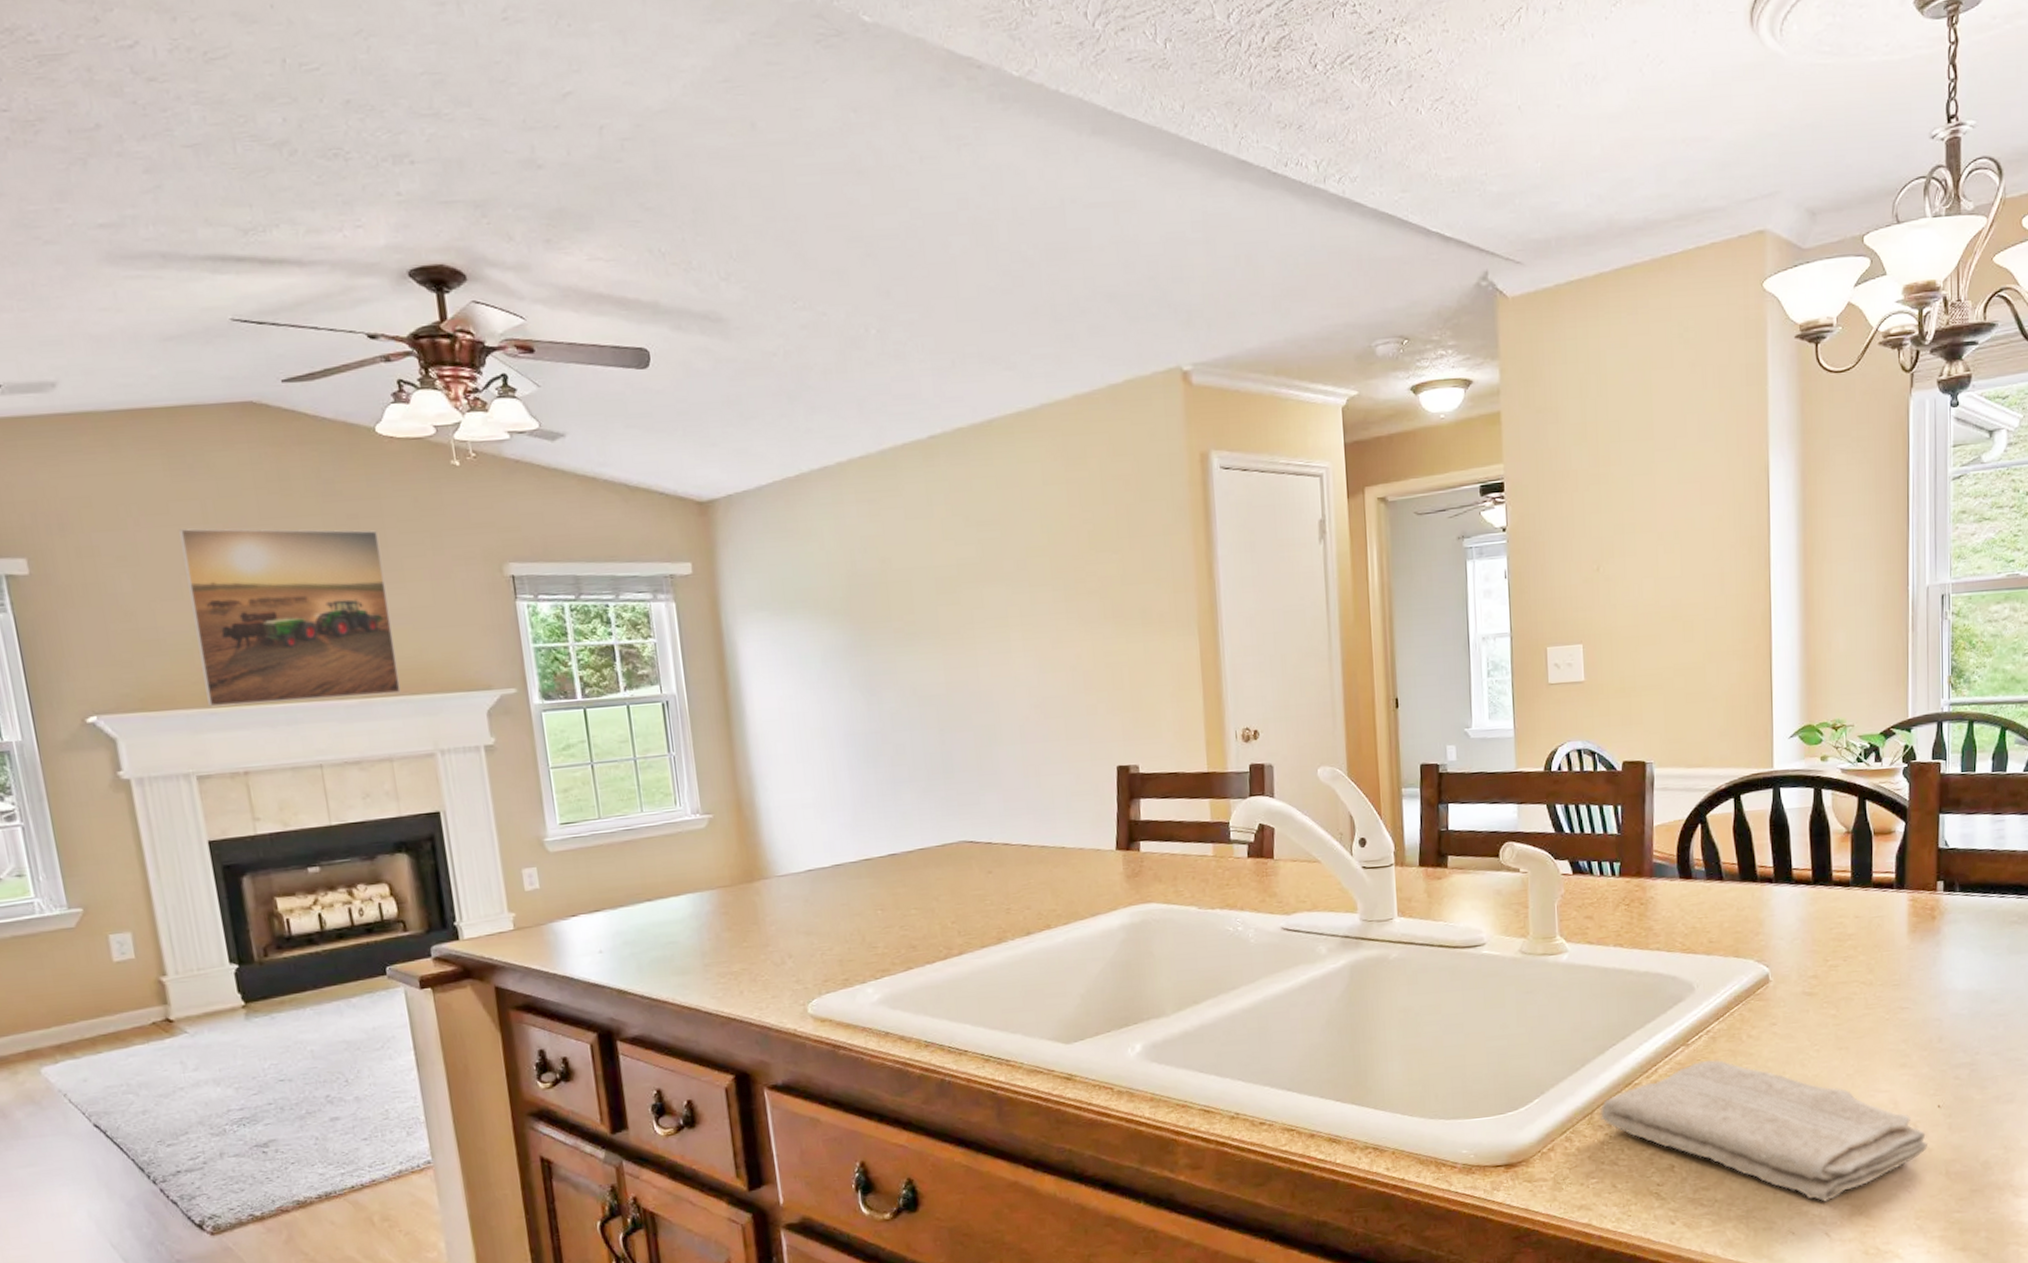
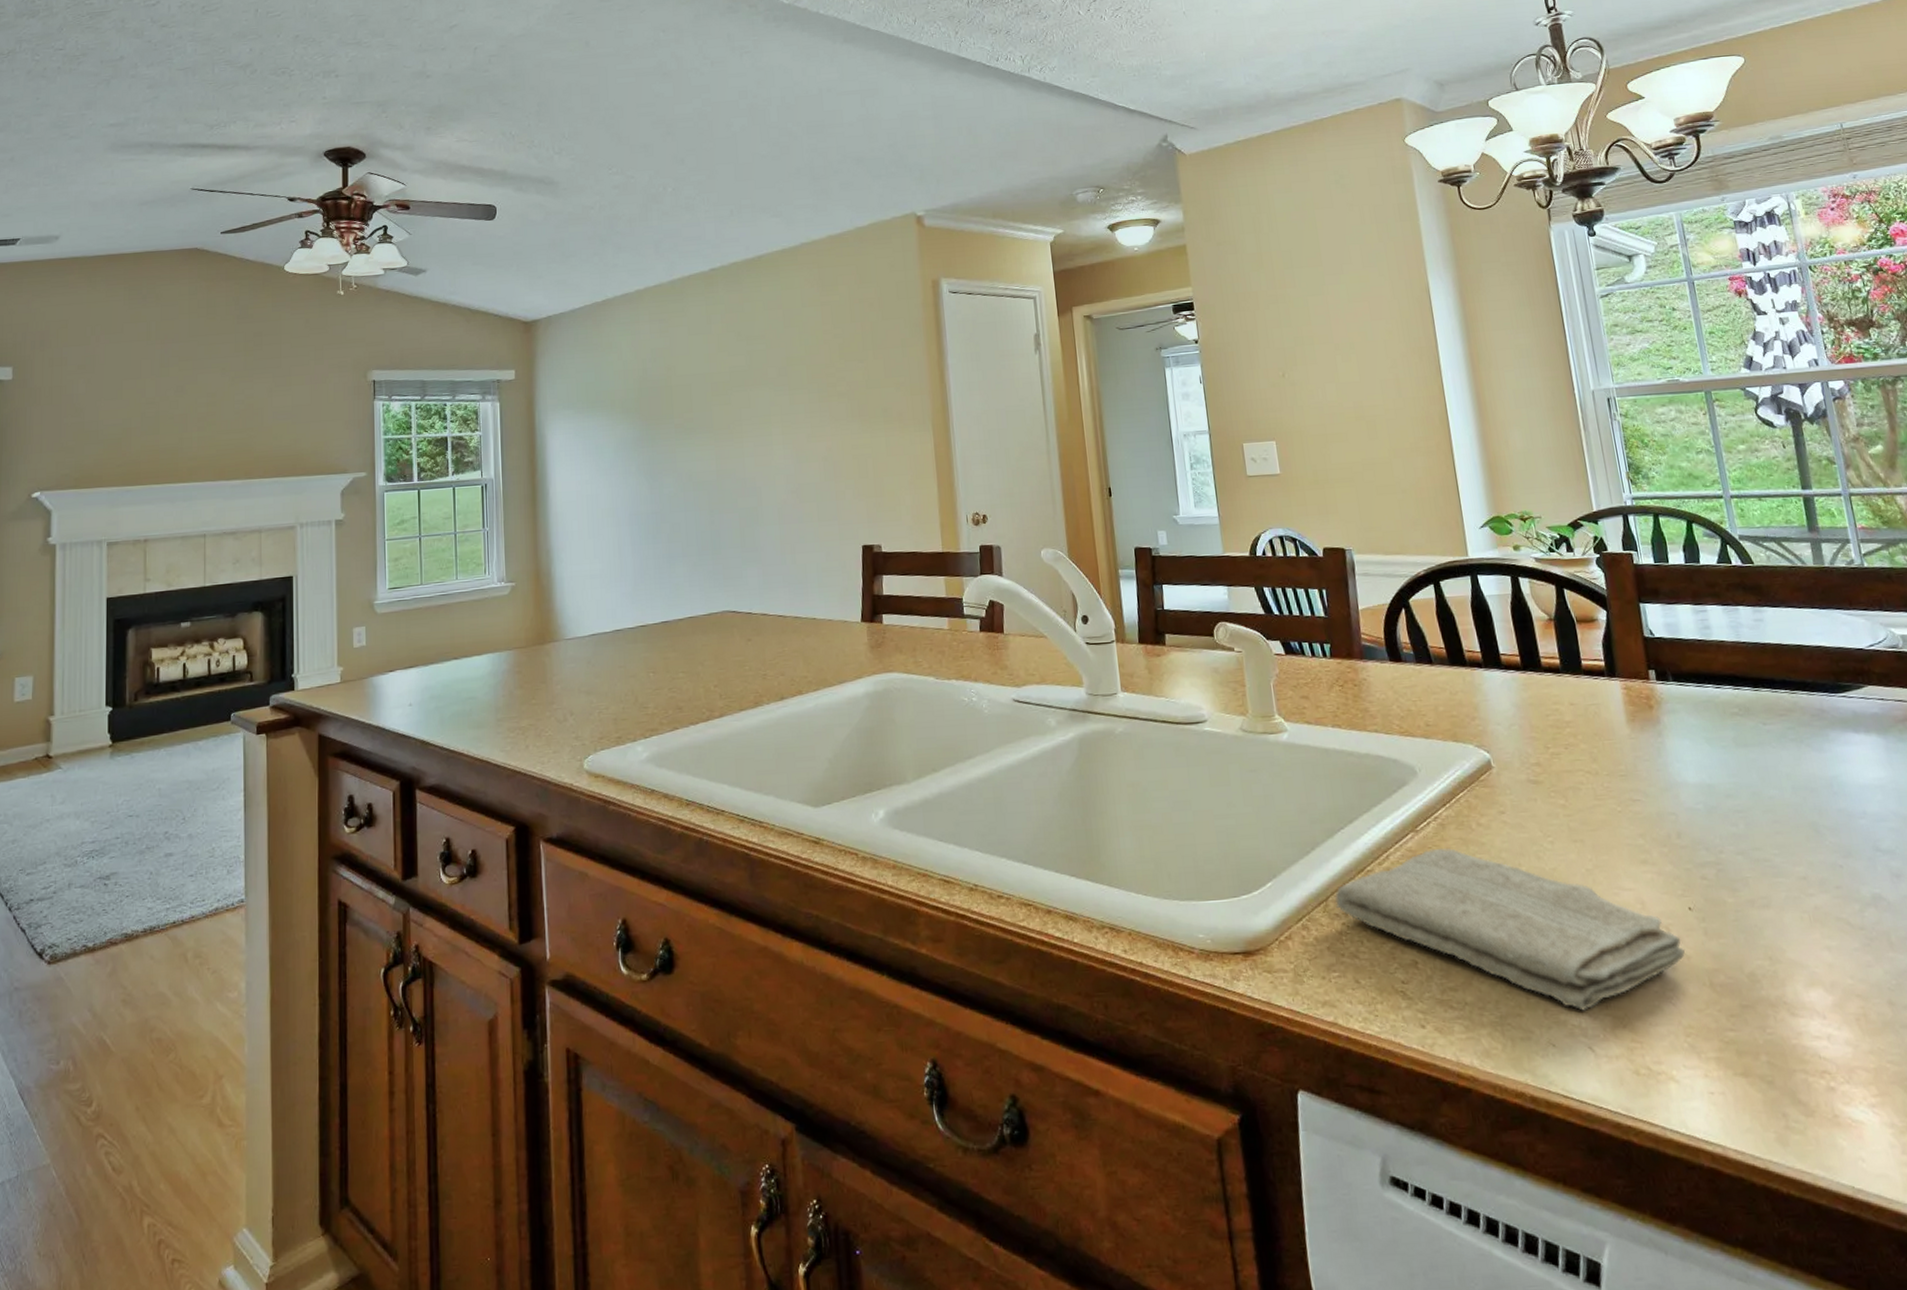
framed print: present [179,528,401,707] -> none [125,344,276,486]

